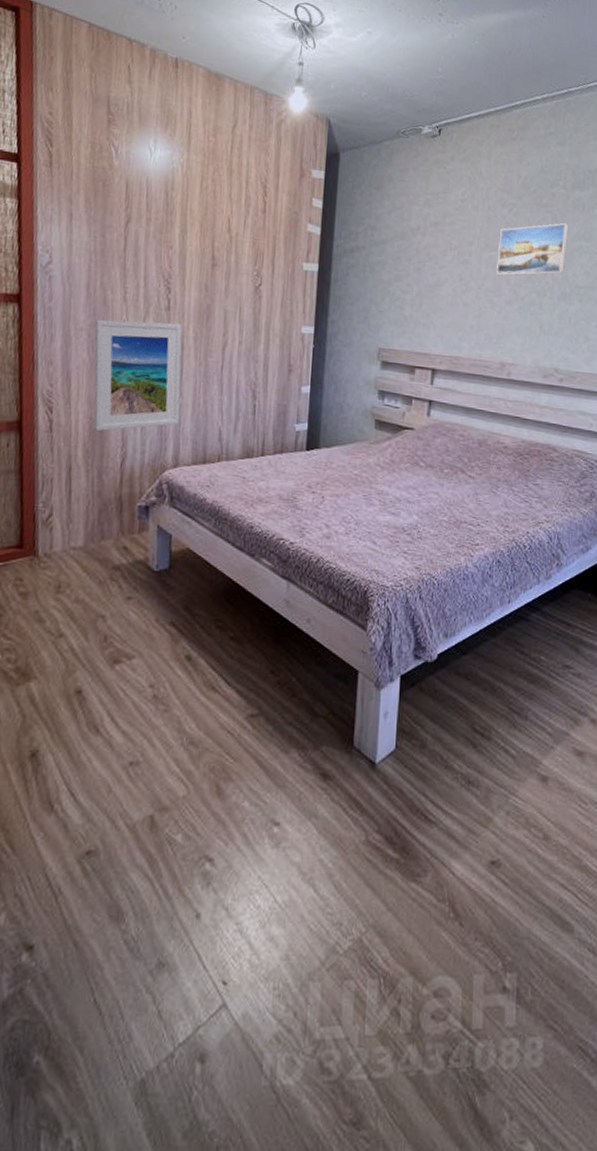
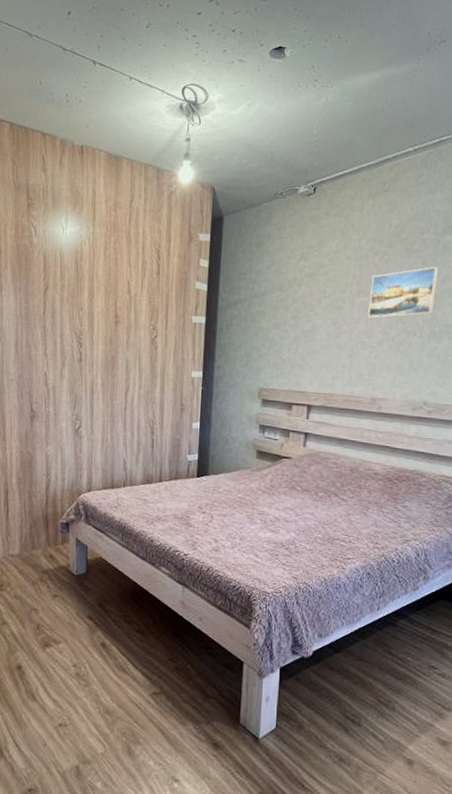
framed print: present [94,319,182,431] -> none [22,371,92,462]

